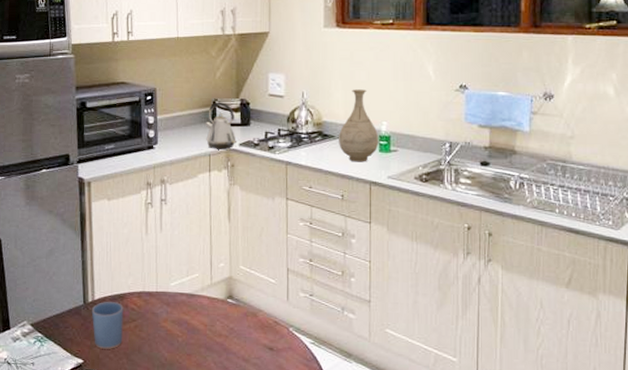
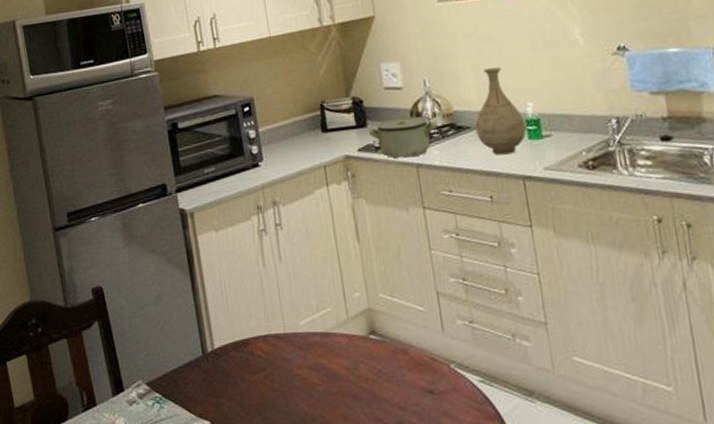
mug: present [91,301,124,349] -> none [212,348,253,407]
kettle: present [204,102,236,150] -> none [313,103,354,159]
cooking pot: none [250,121,308,156] -> present [368,116,437,159]

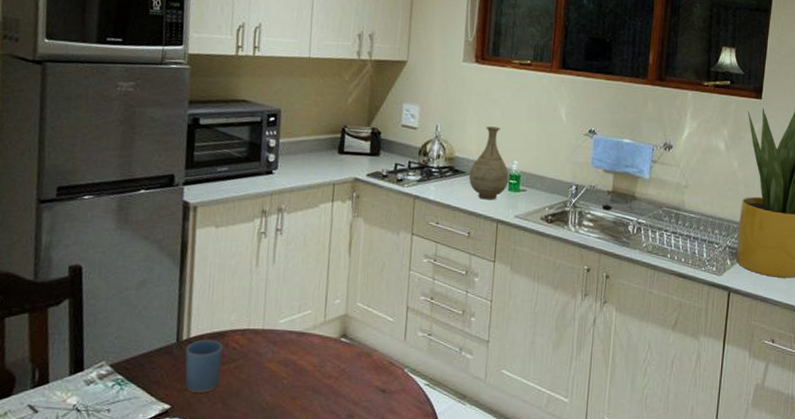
mug: none [212,348,253,407] -> present [185,339,224,393]
cooking pot: present [368,116,437,159] -> none [379,153,439,189]

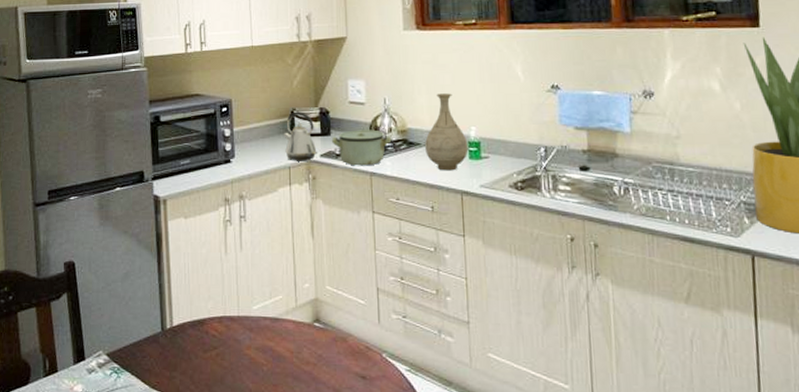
mug: present [185,339,224,393] -> none [170,327,204,380]
kettle: none [330,129,364,180] -> present [282,111,317,161]
cooking pot: none [379,153,439,189] -> present [331,129,392,166]

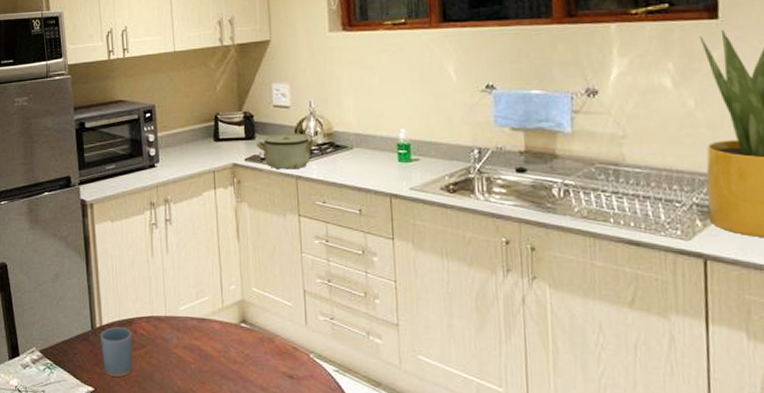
mug: none [170,327,204,380] -> present [99,326,133,377]
kettle: present [282,111,317,161] -> none [206,116,242,166]
vase: present [425,93,469,171] -> none [352,95,398,174]

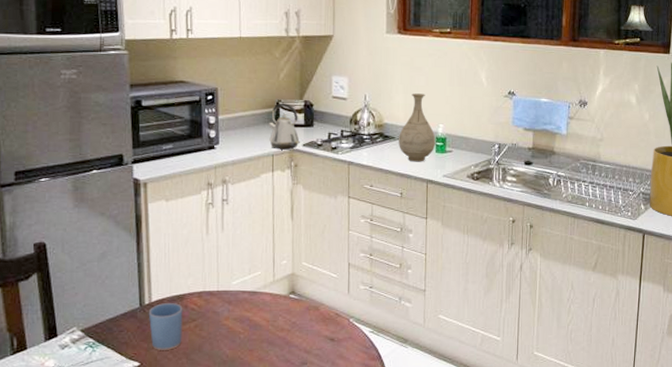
kettle: none [206,116,242,166] -> present [267,103,300,150]
cooking pot: present [255,133,318,170] -> none [313,123,370,156]
vase: none [352,95,398,174] -> present [399,93,436,162]

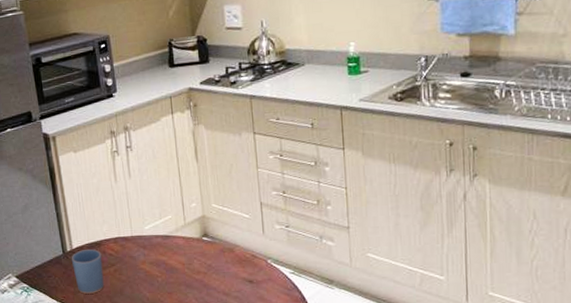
kettle: present [267,103,300,150] -> none [161,41,197,91]
vase: present [399,93,436,162] -> none [303,10,348,88]

